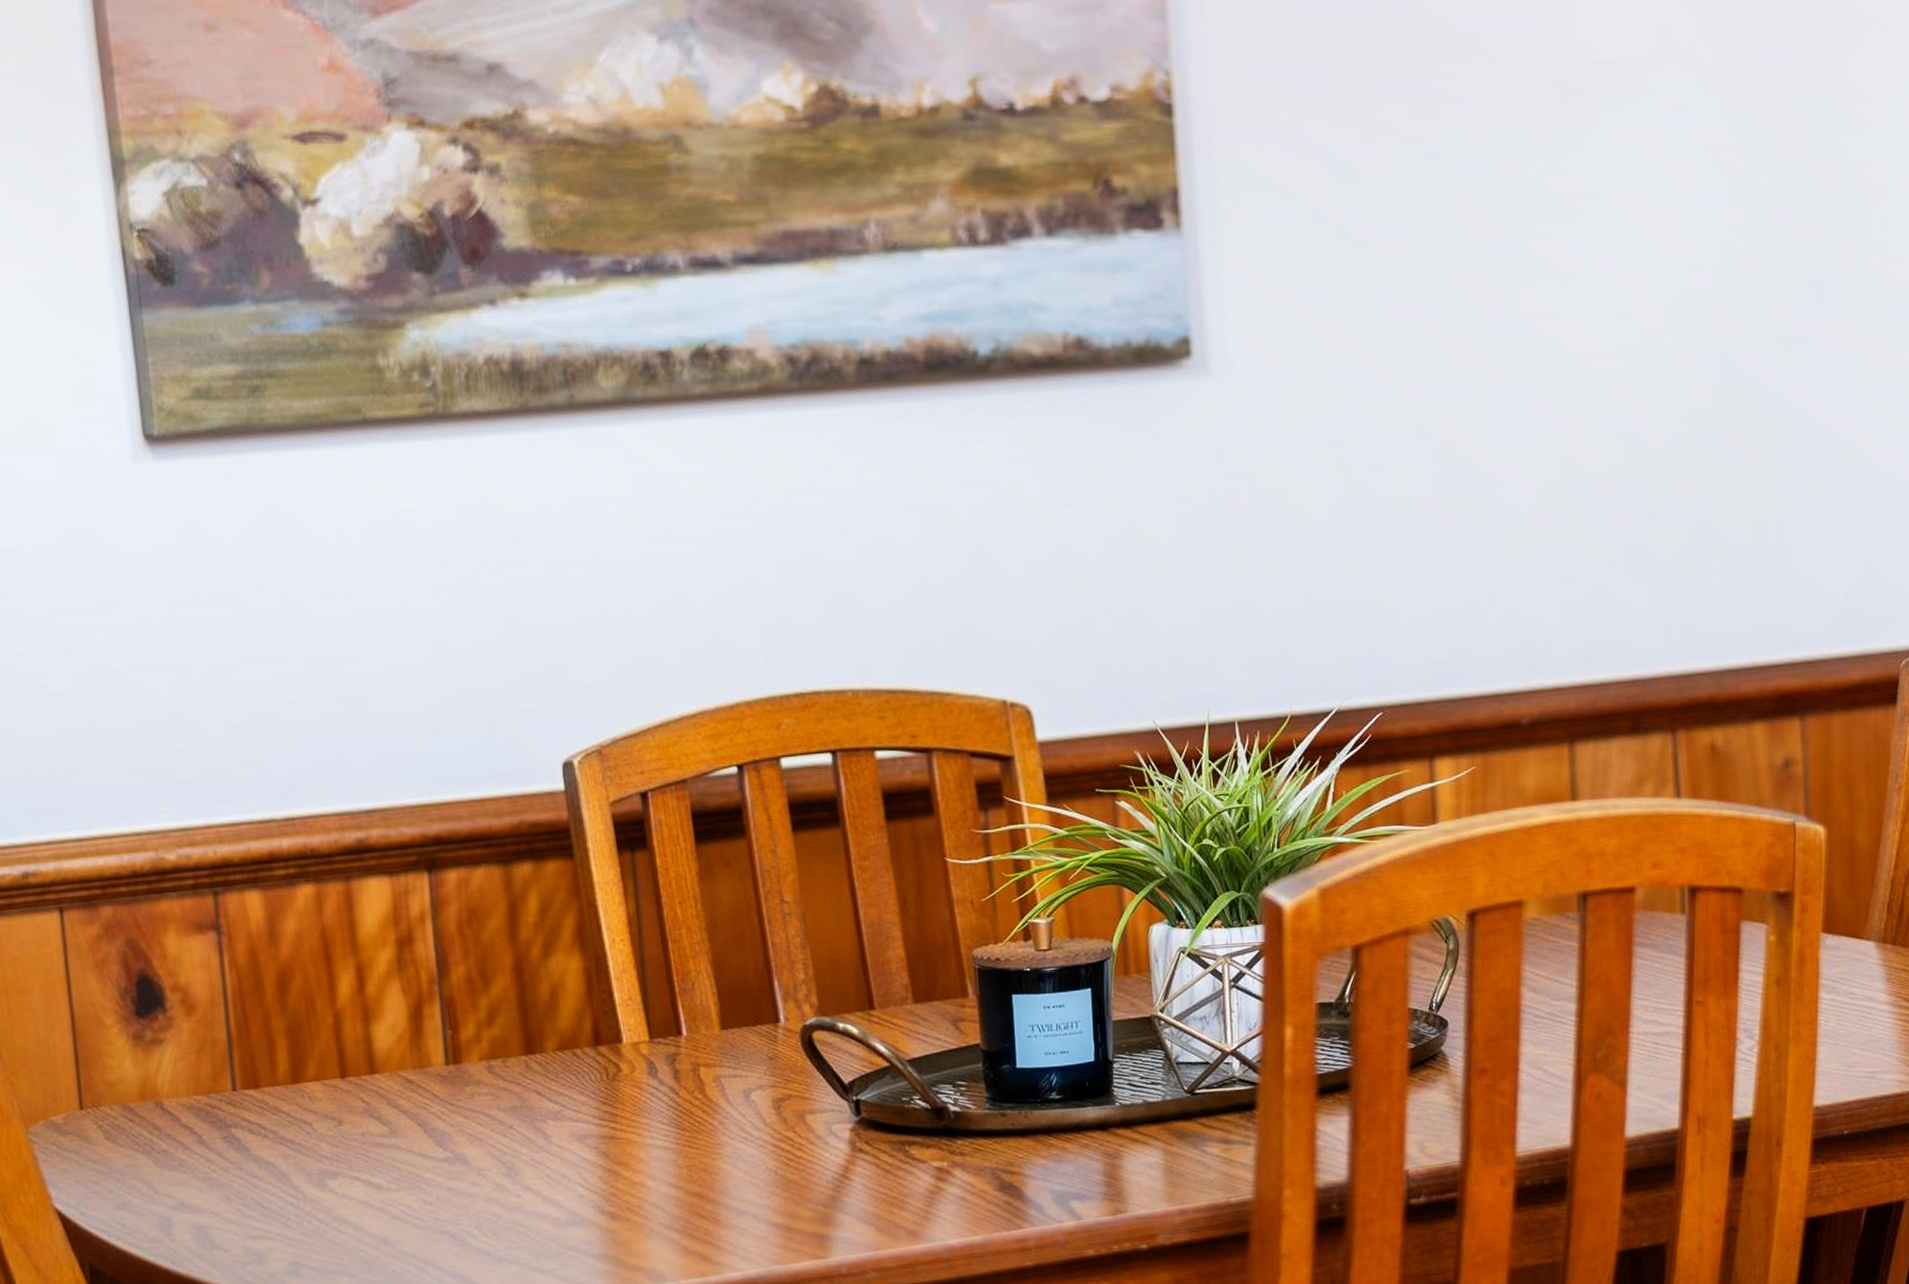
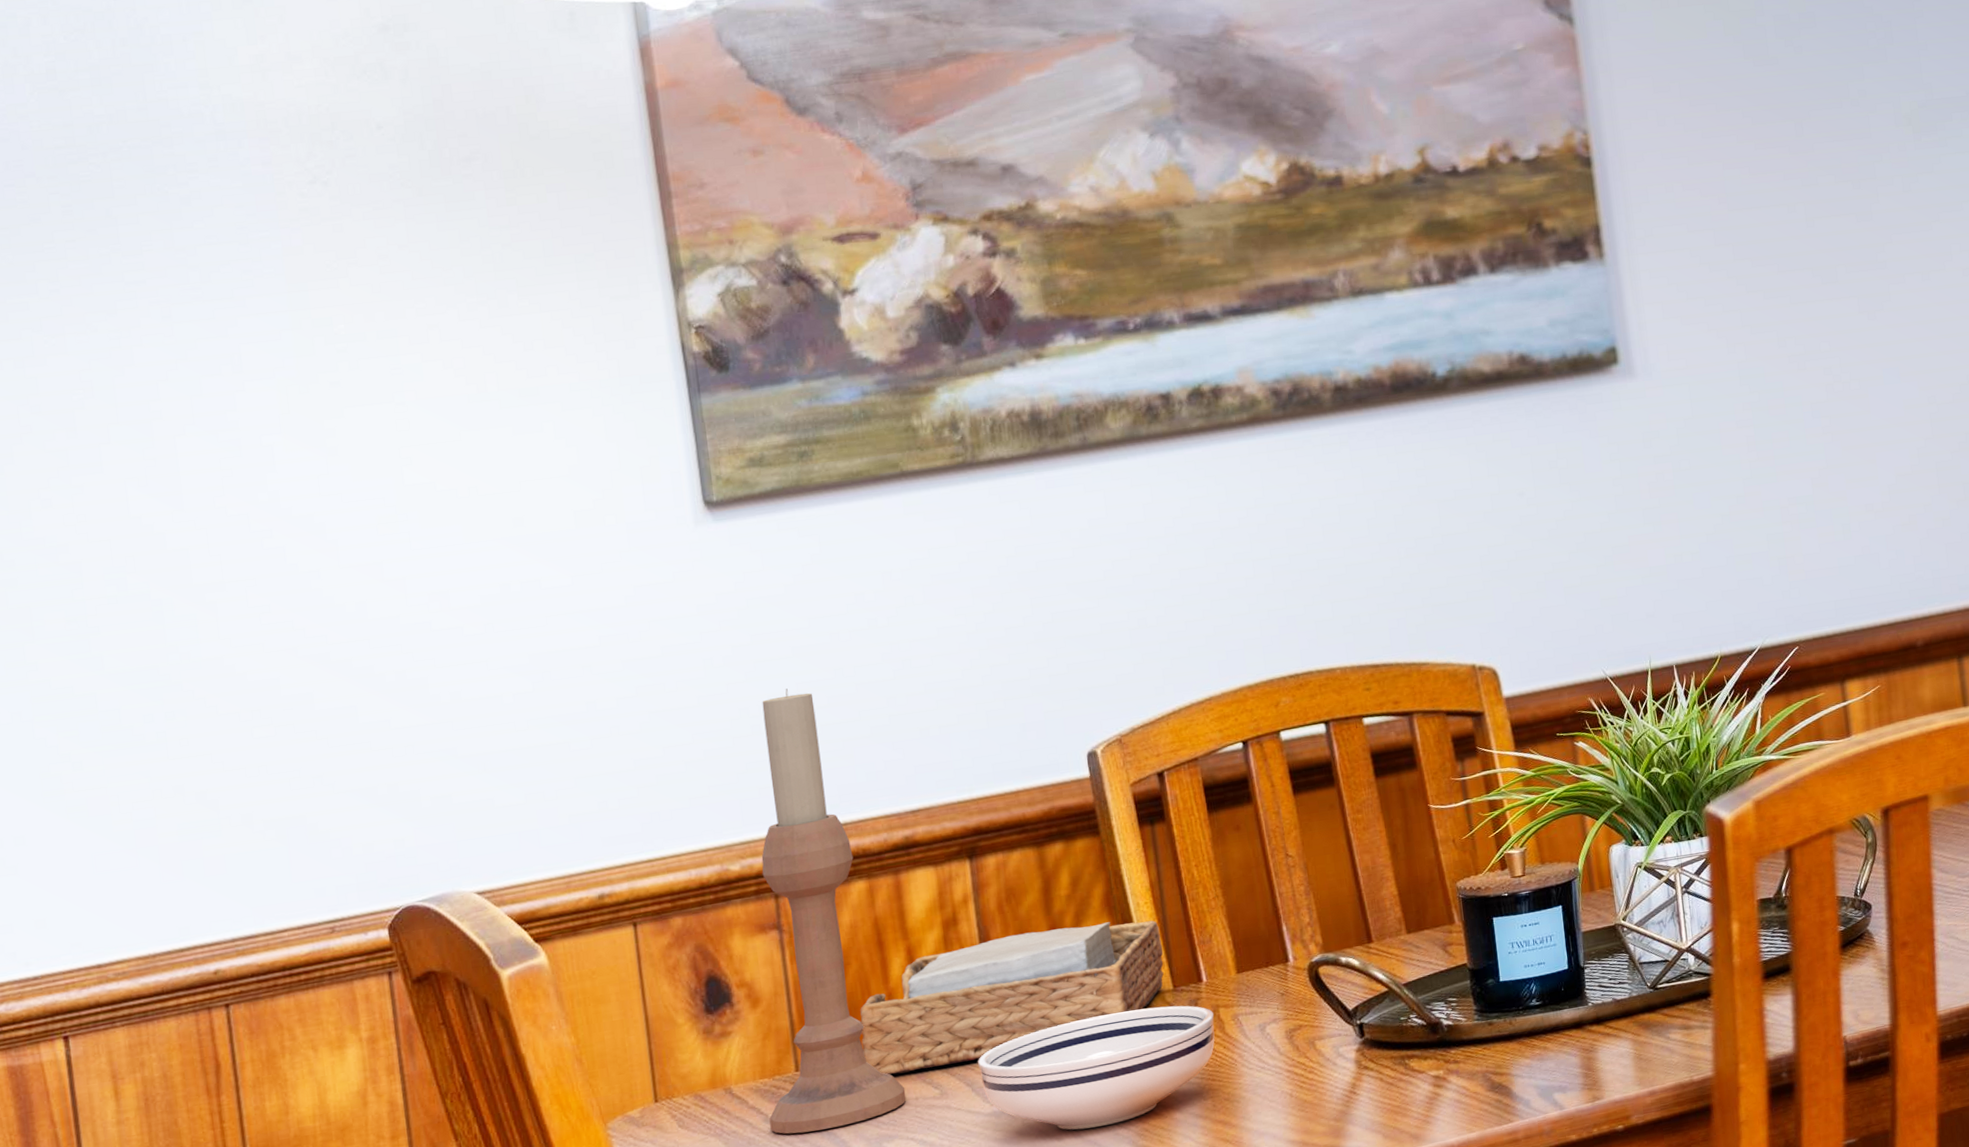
candlestick: none [199,658,352,1160] -> present [761,688,907,1134]
napkin holder: none [304,957,640,1105] -> present [860,920,1164,1075]
bowl: none [430,1058,694,1187] -> present [977,1005,1215,1130]

